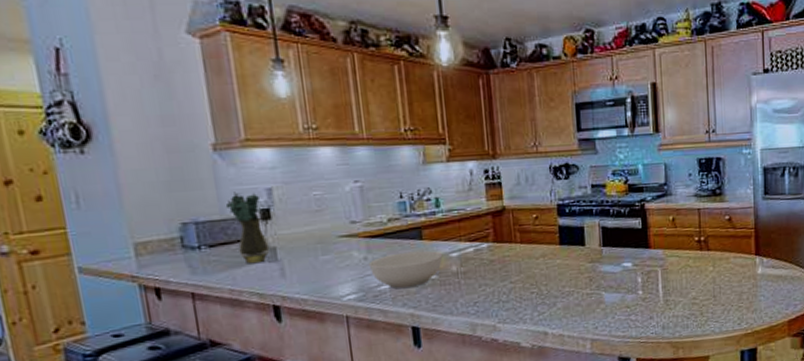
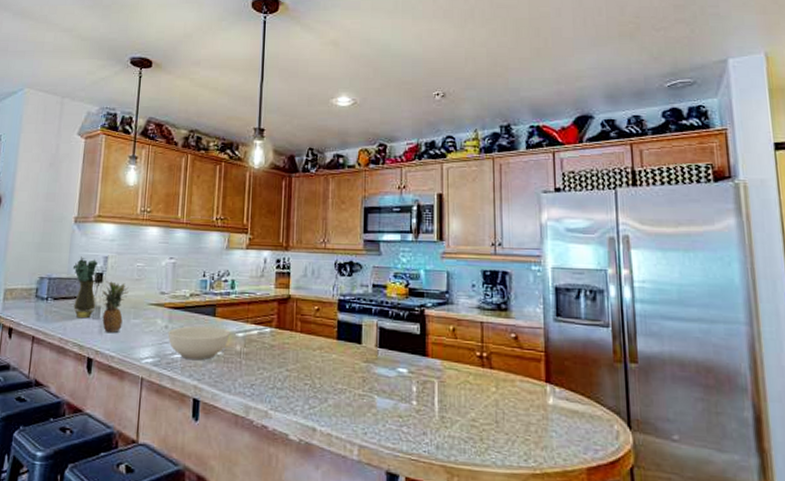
fruit: none [274,216,310,274] -> present [102,281,129,333]

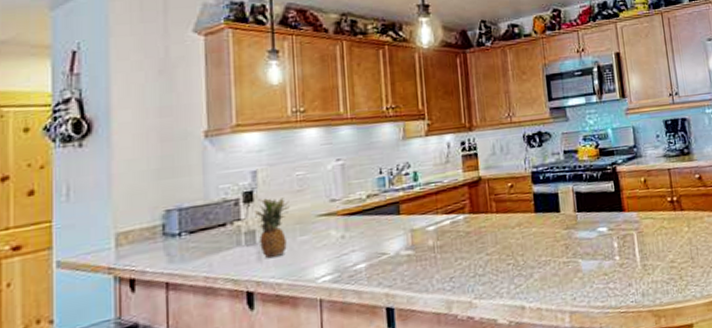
vase: present [72,256,98,319] -> none [210,175,249,249]
bowl: present [167,326,230,361] -> none [345,225,420,267]

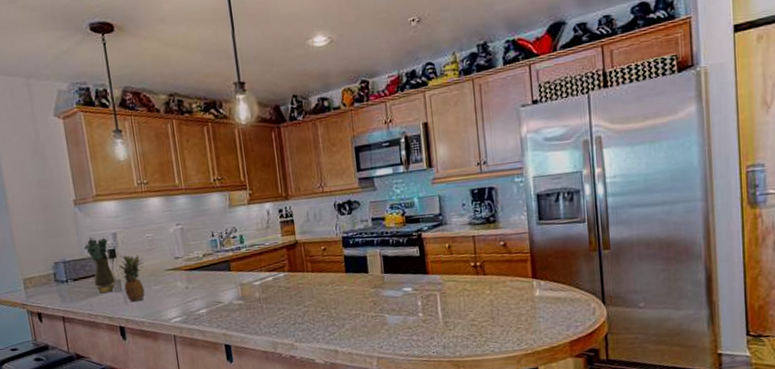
vase: none [210,175,249,249] -> present [84,236,116,294]

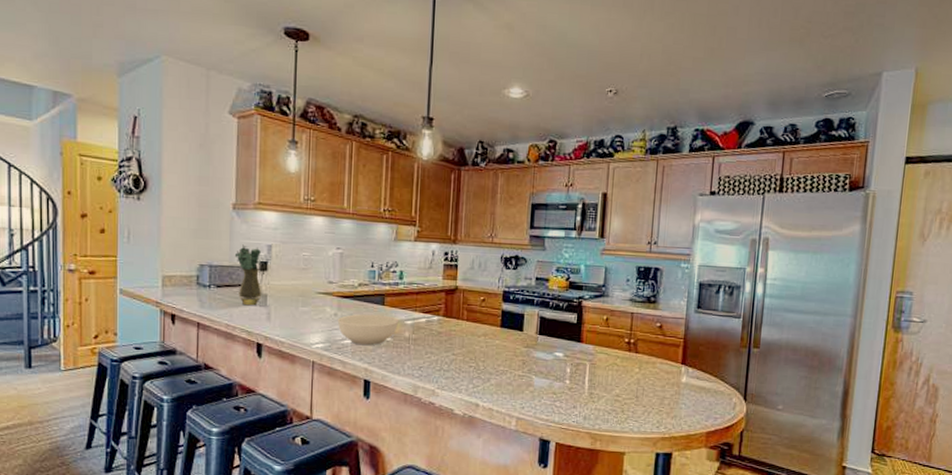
fruit: present [118,255,145,302] -> none [268,270,296,320]
bowl: none [189,280,248,313] -> present [337,314,399,346]

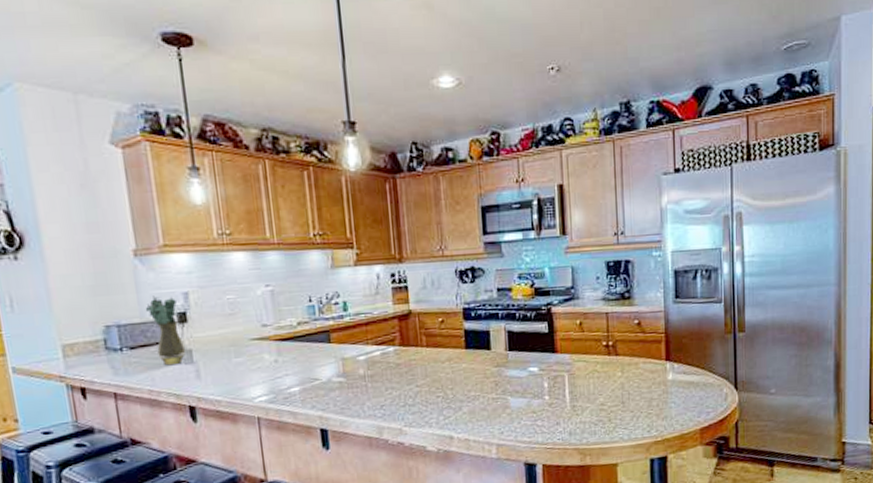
bowl: present [337,314,399,346] -> none [278,353,351,391]

